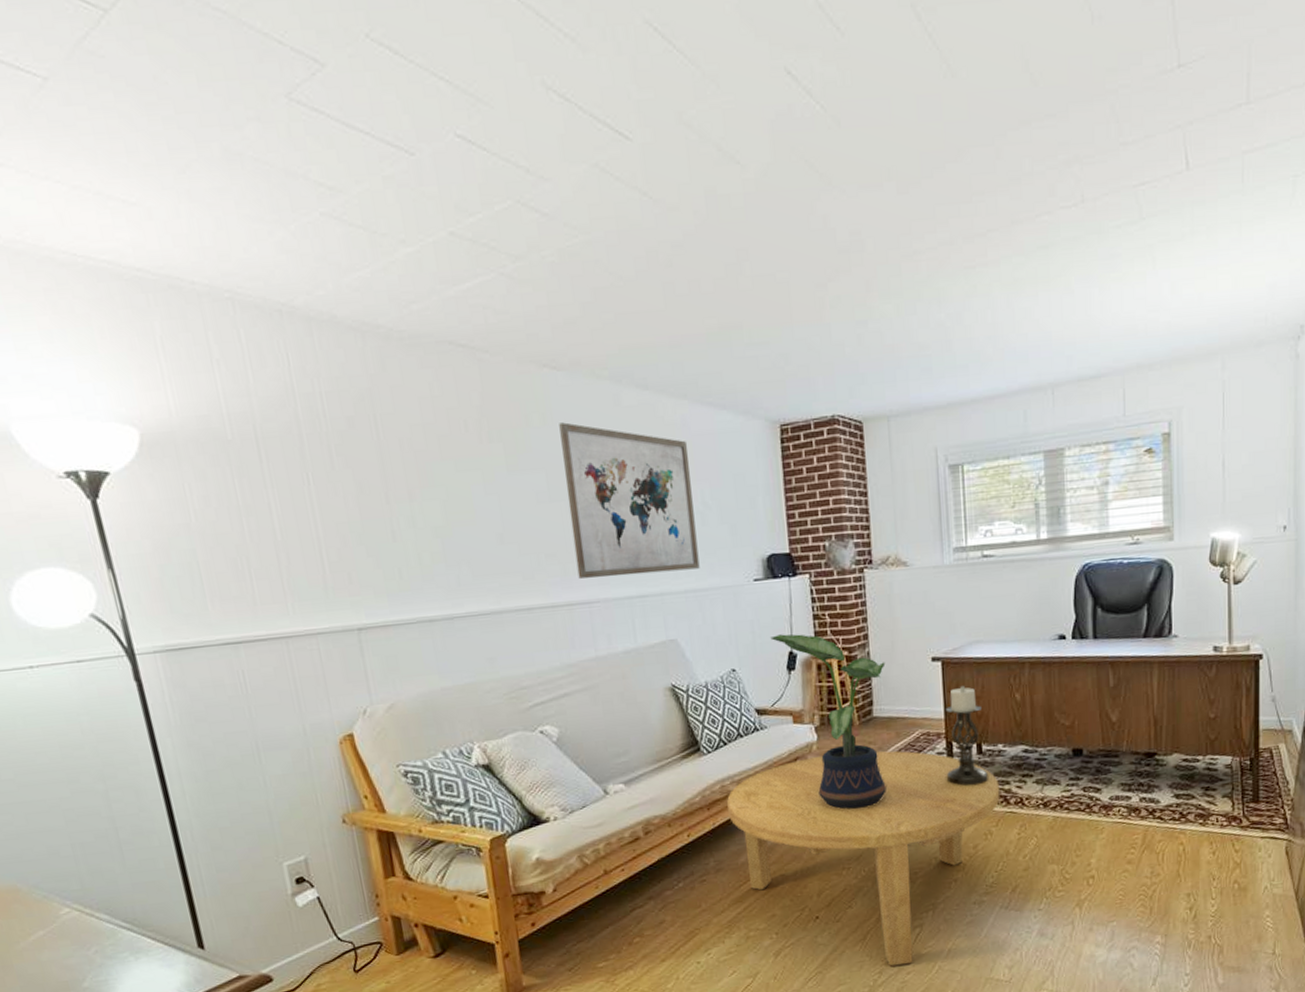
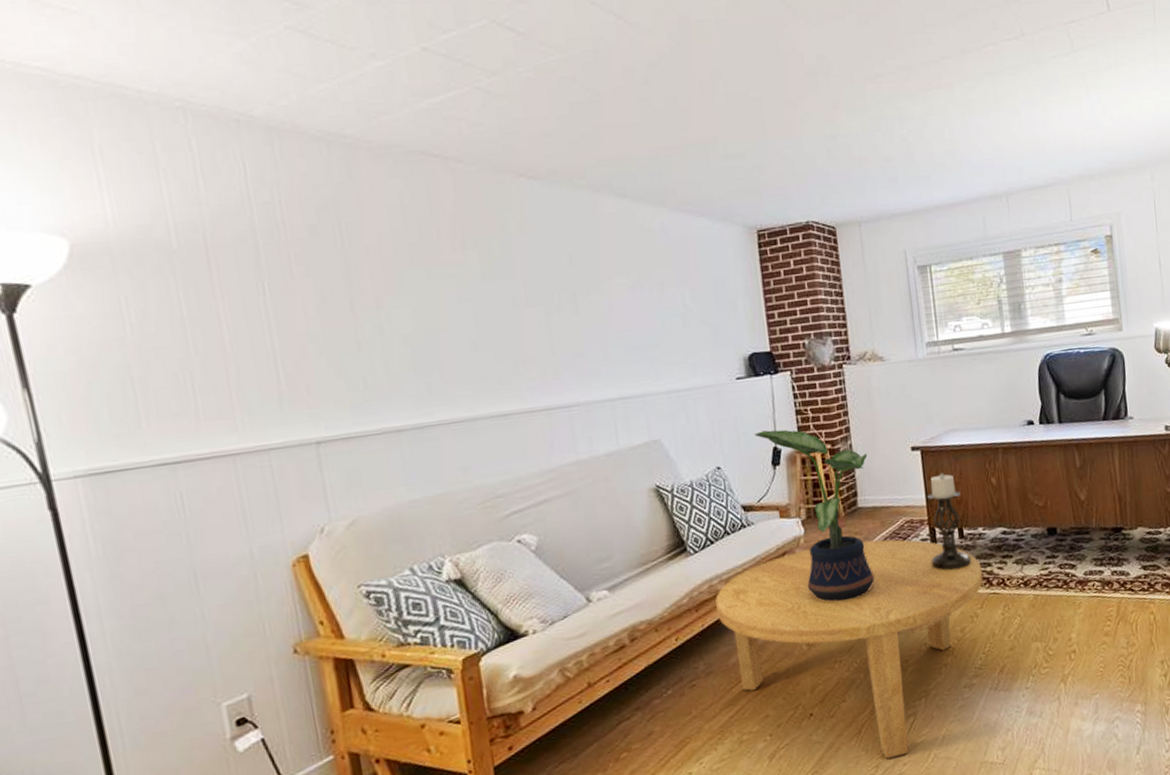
wall art: present [559,422,700,579] -> none [536,229,682,383]

